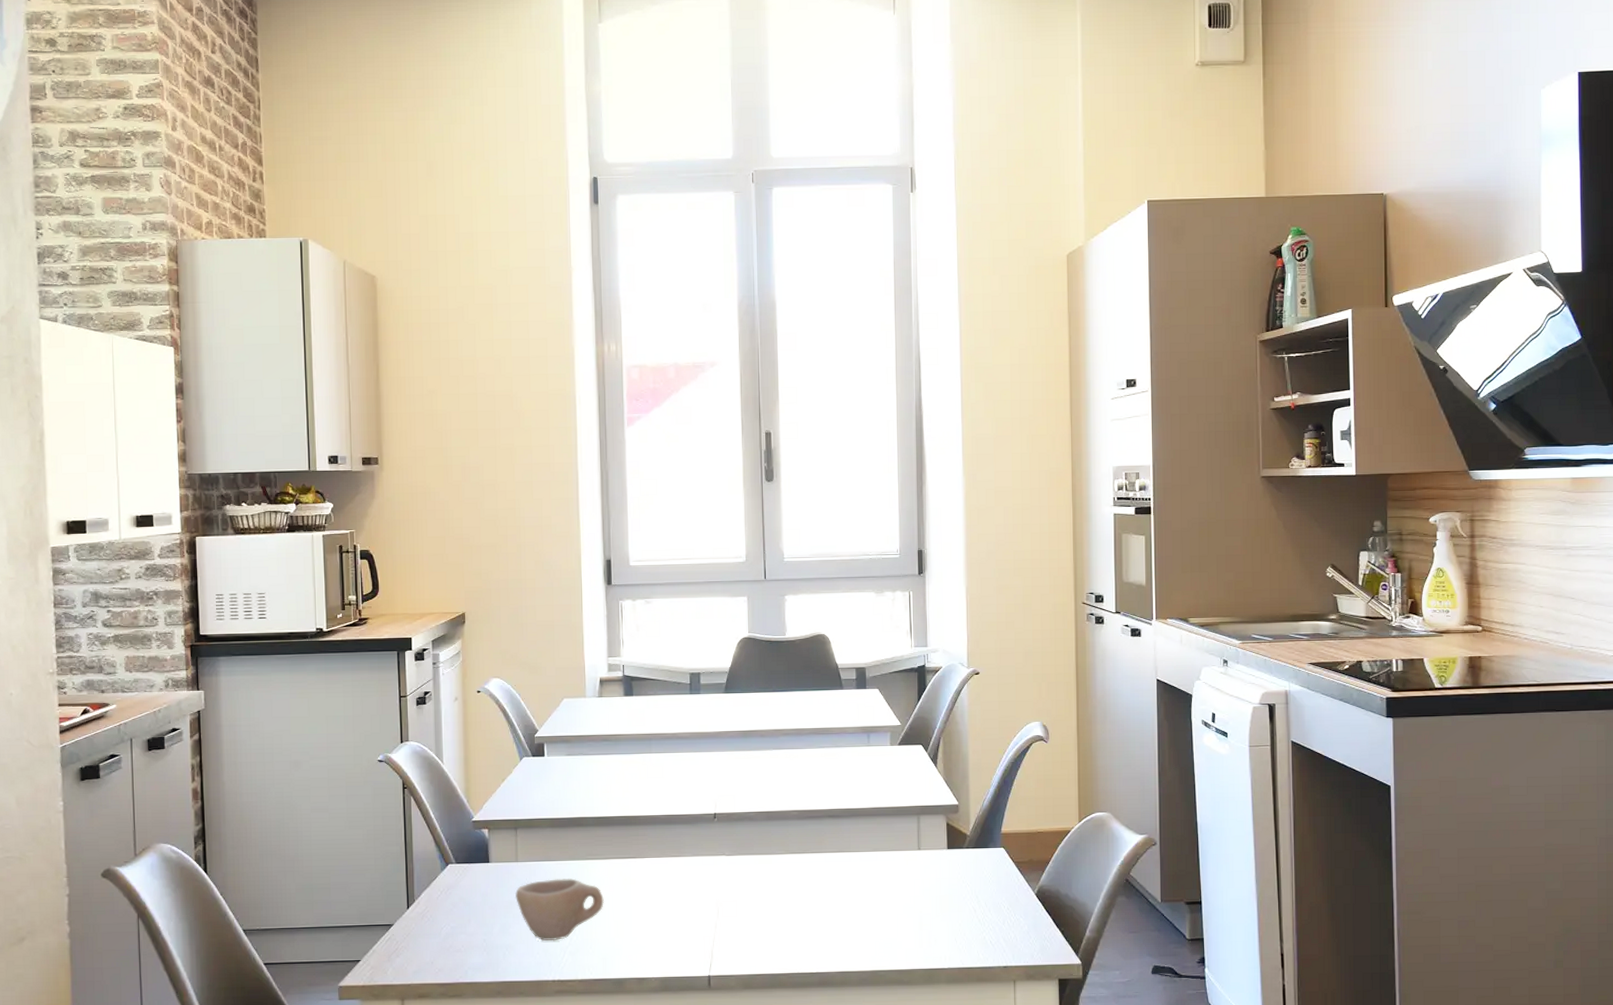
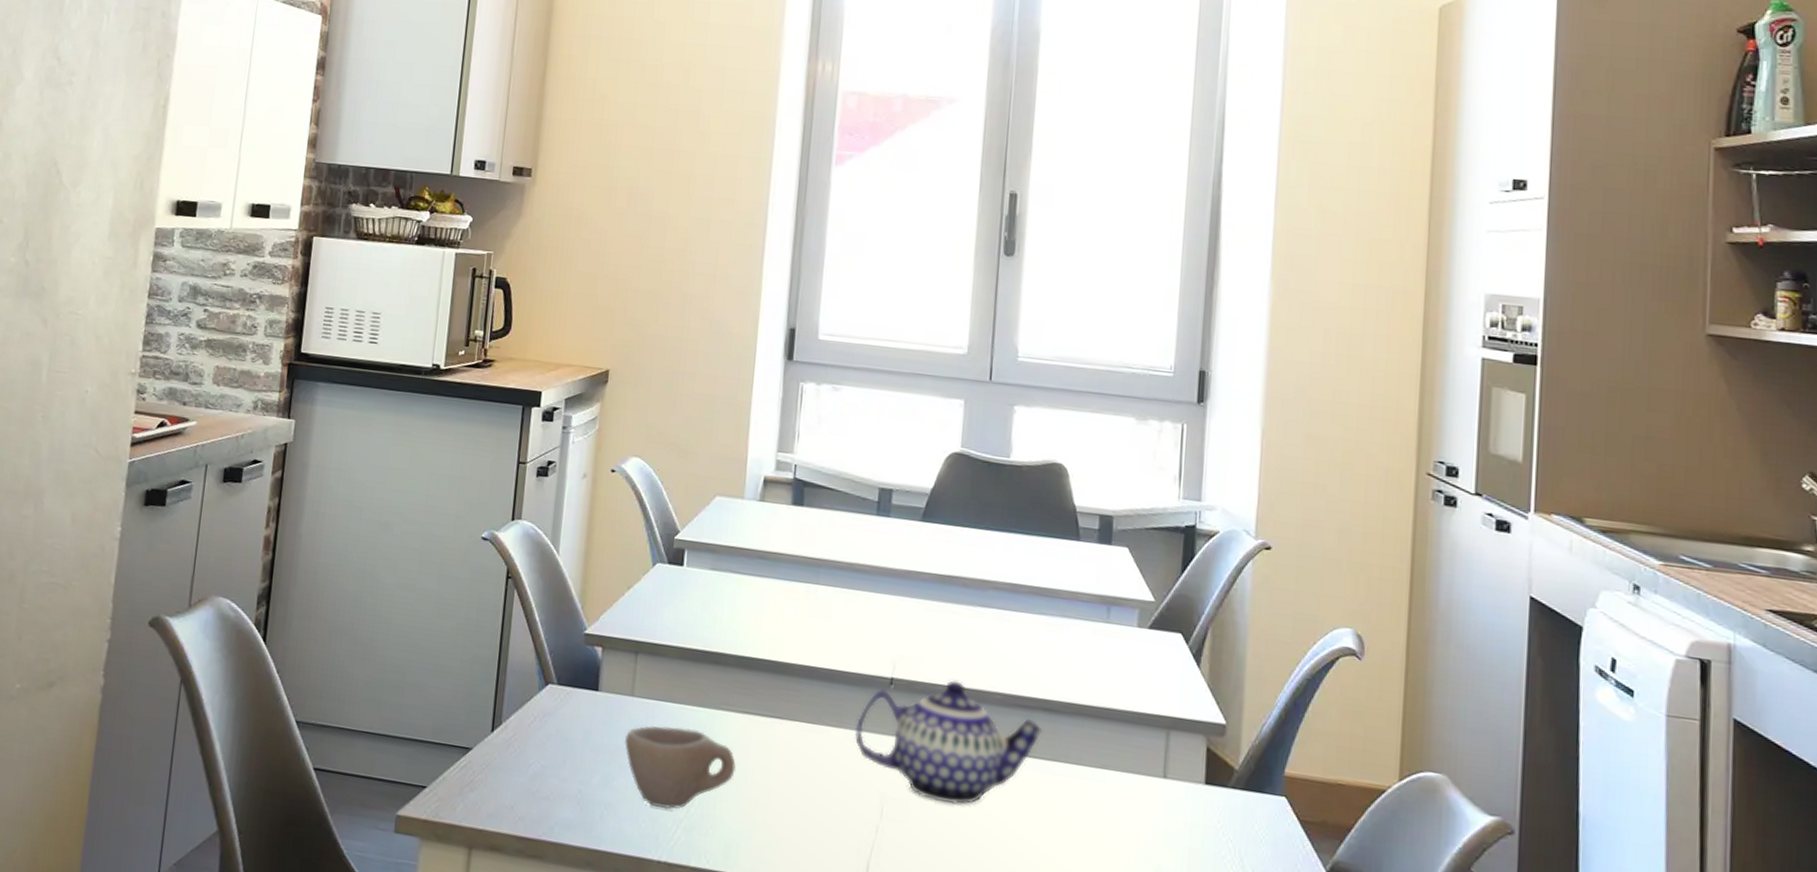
teapot: none [692,807,830,897] -> present [855,680,1043,805]

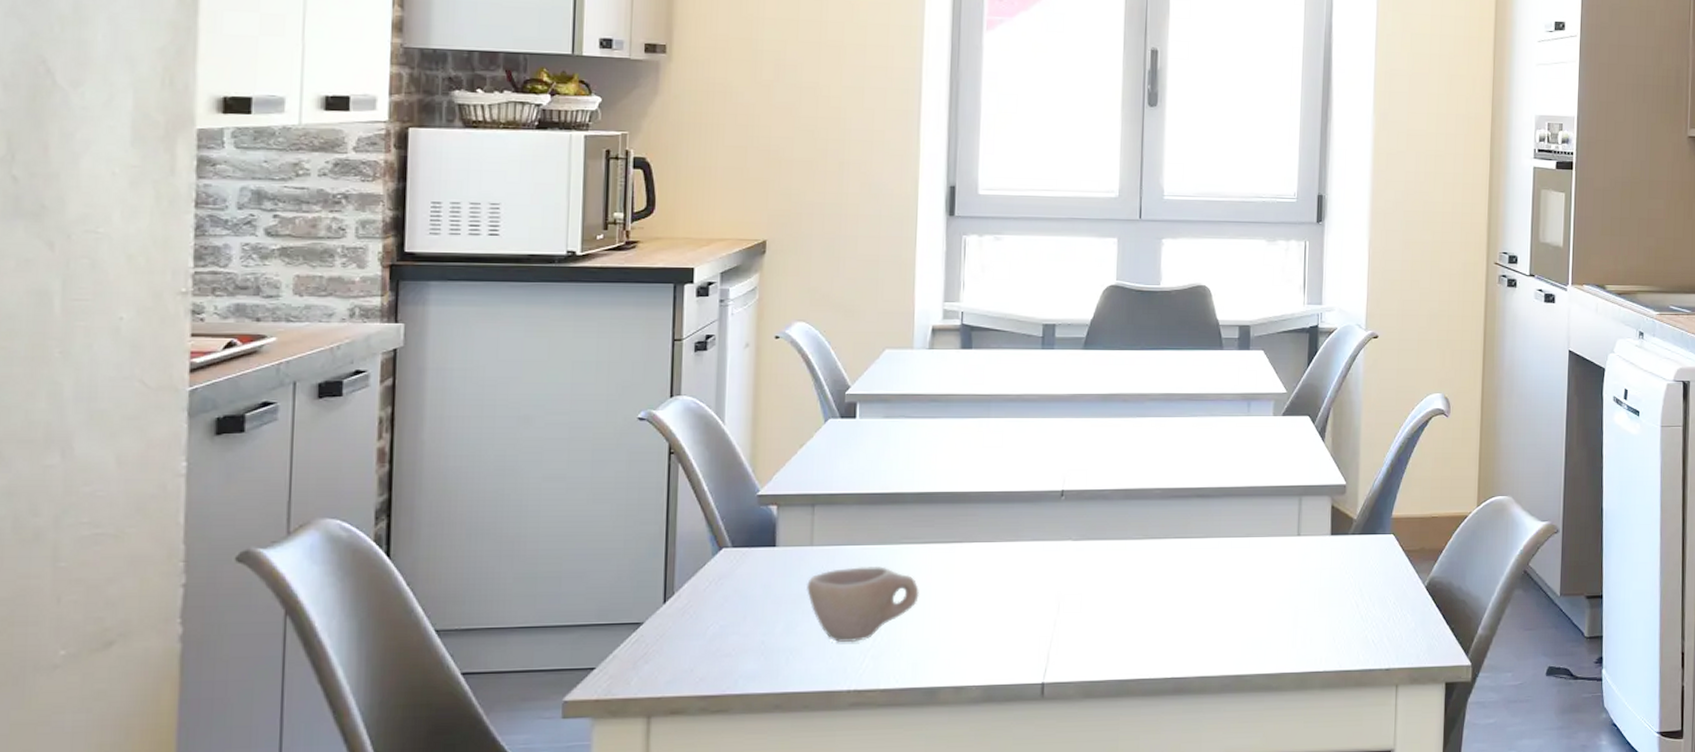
teapot: present [855,680,1043,805] -> none [1031,484,1197,589]

